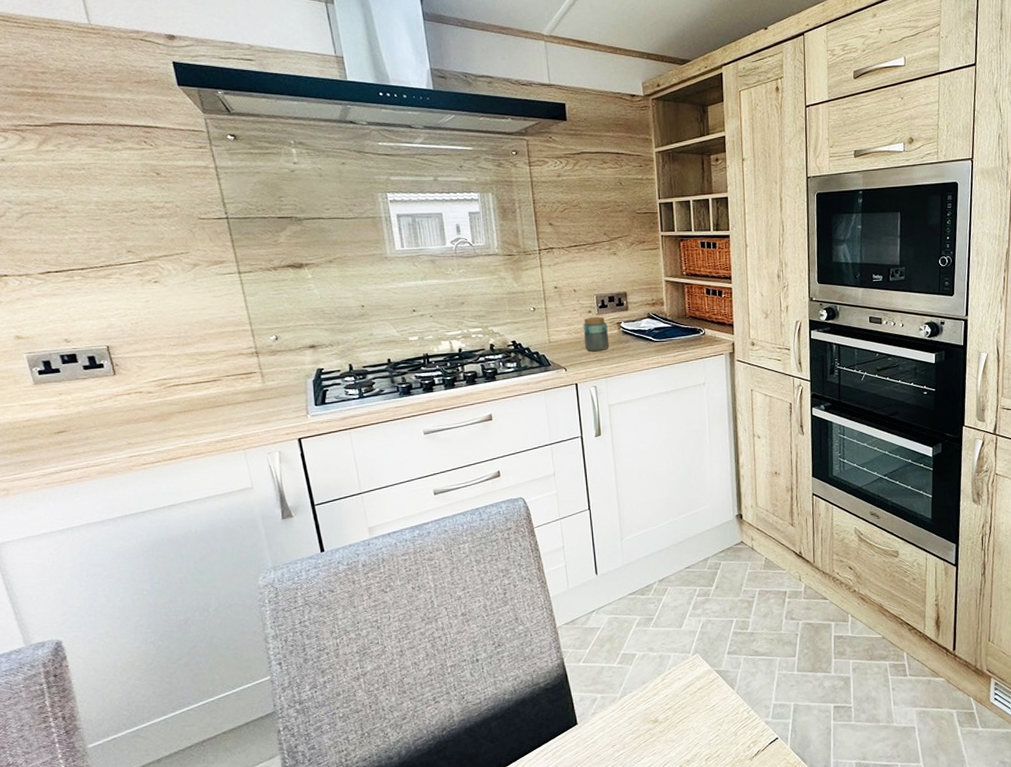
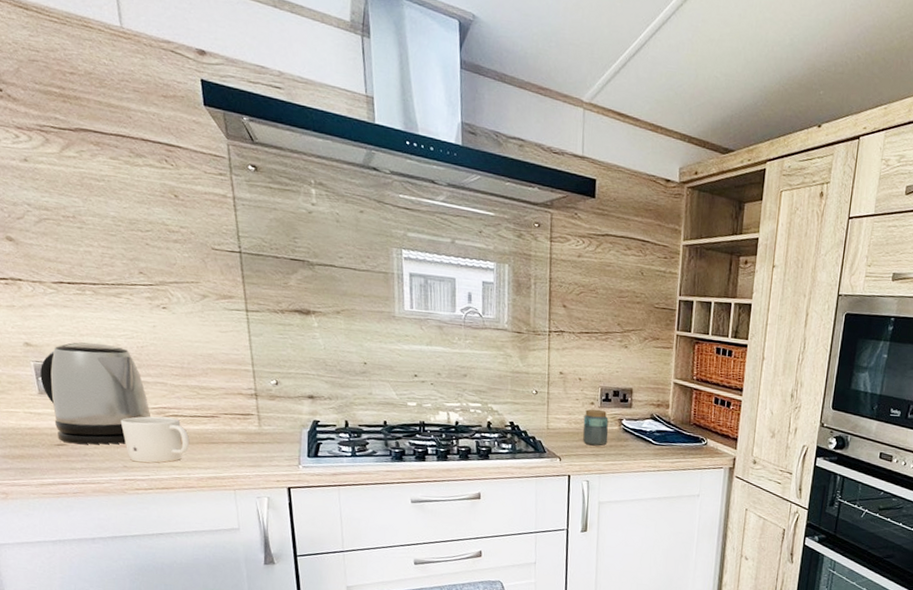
kettle: none [33,325,151,429] -> present [40,342,150,445]
mug: none [120,387,194,437] -> present [120,416,190,464]

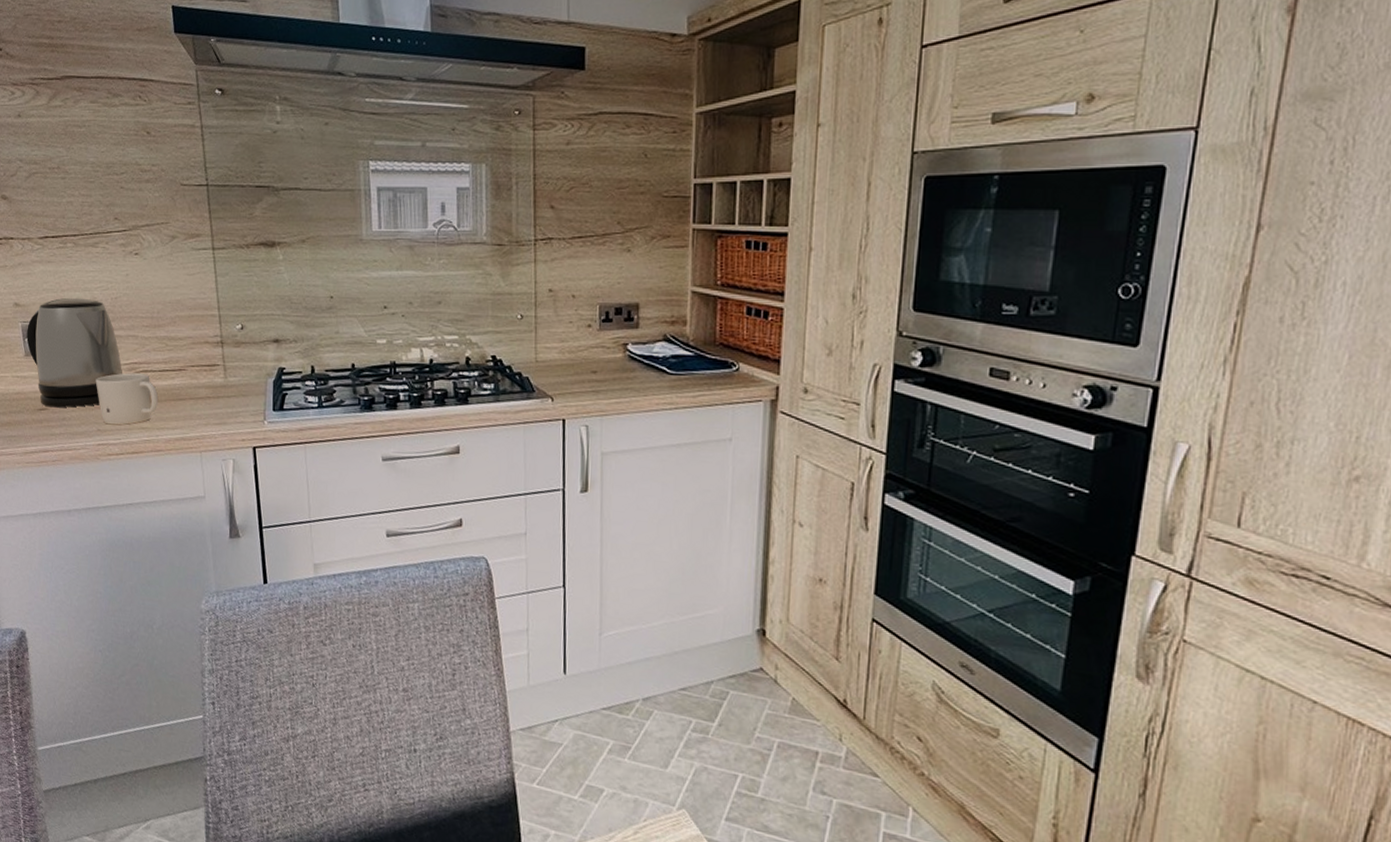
peanut butter: present [582,409,609,446] -> none [578,333,611,380]

